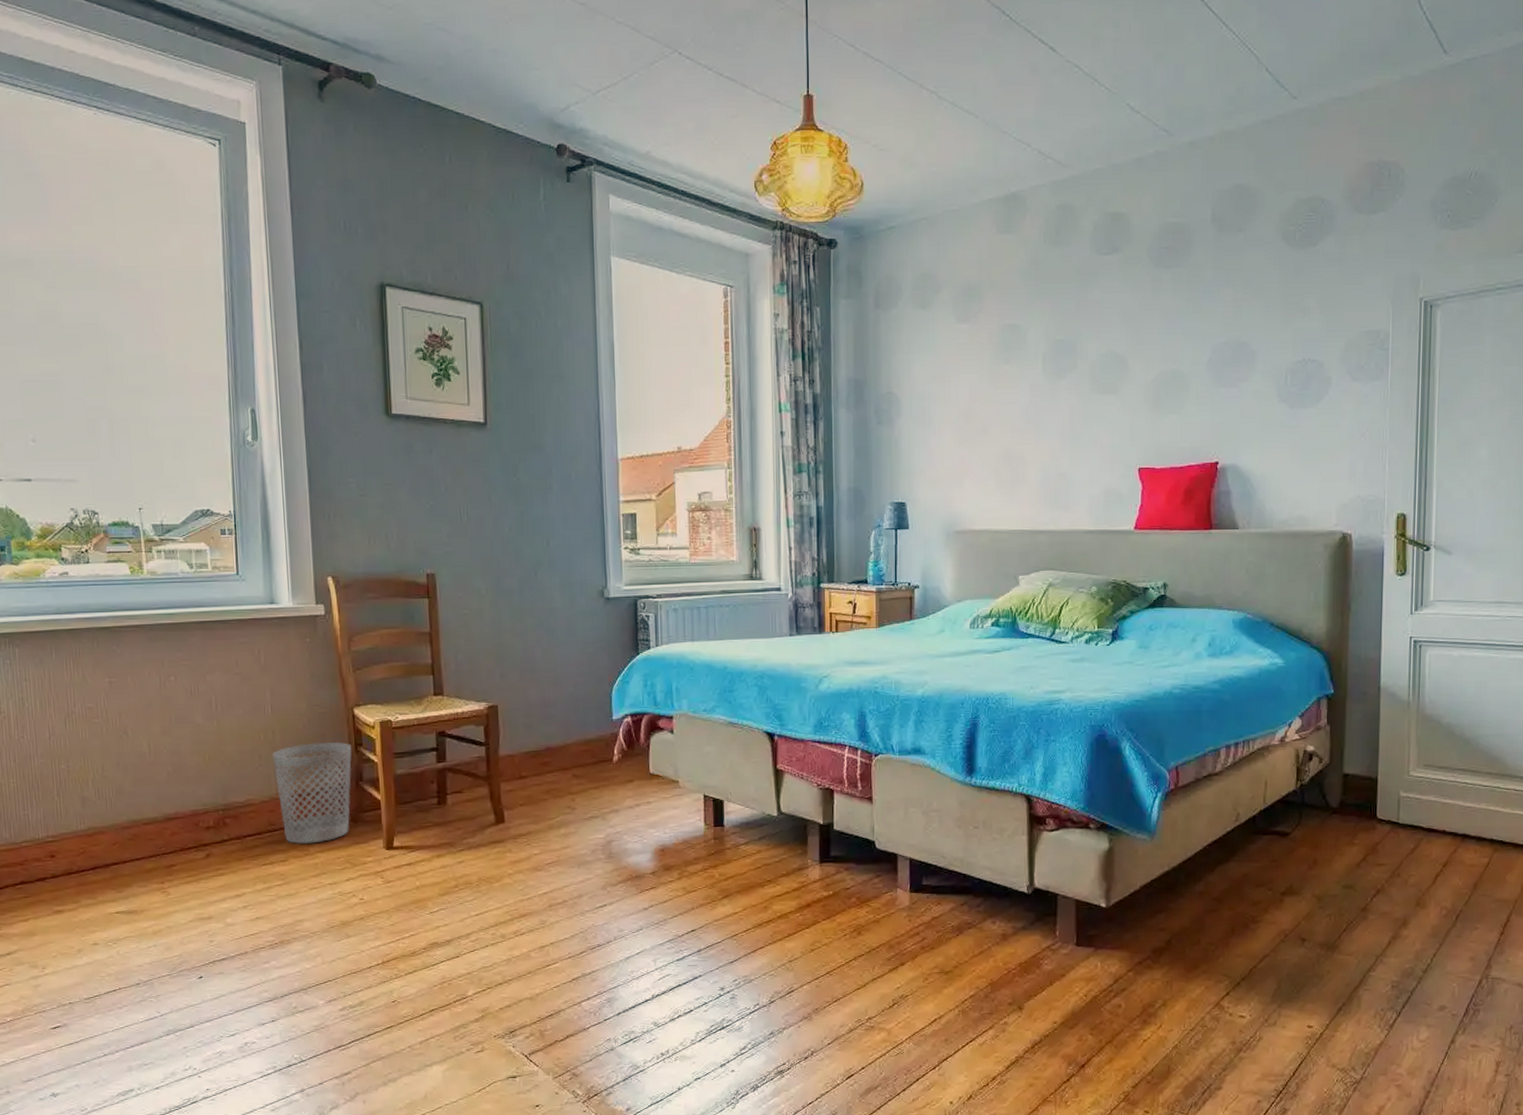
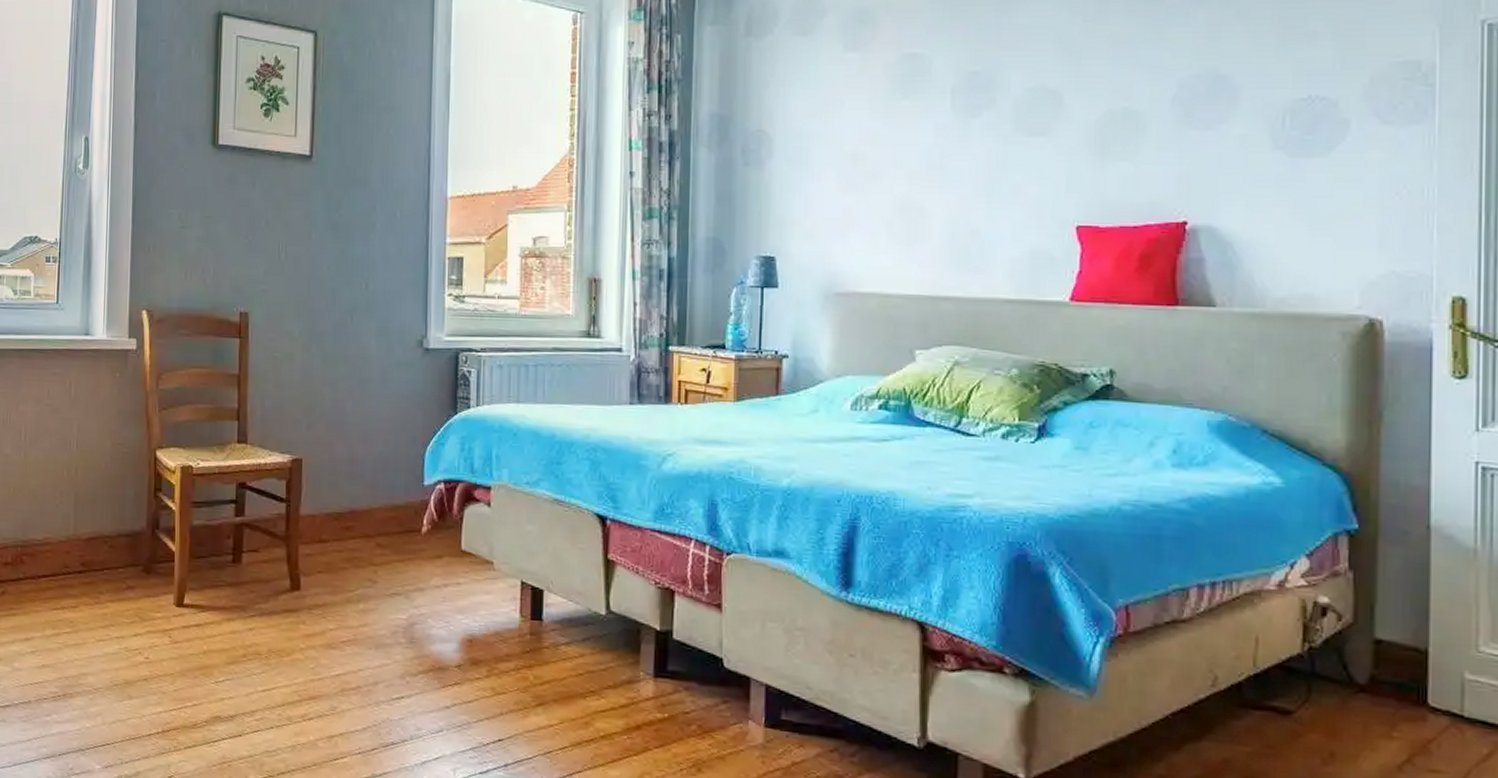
wastebasket: present [272,741,352,844] -> none [73,484,150,592]

